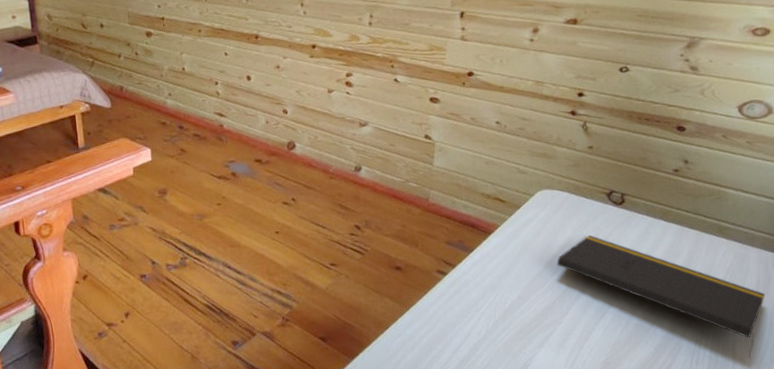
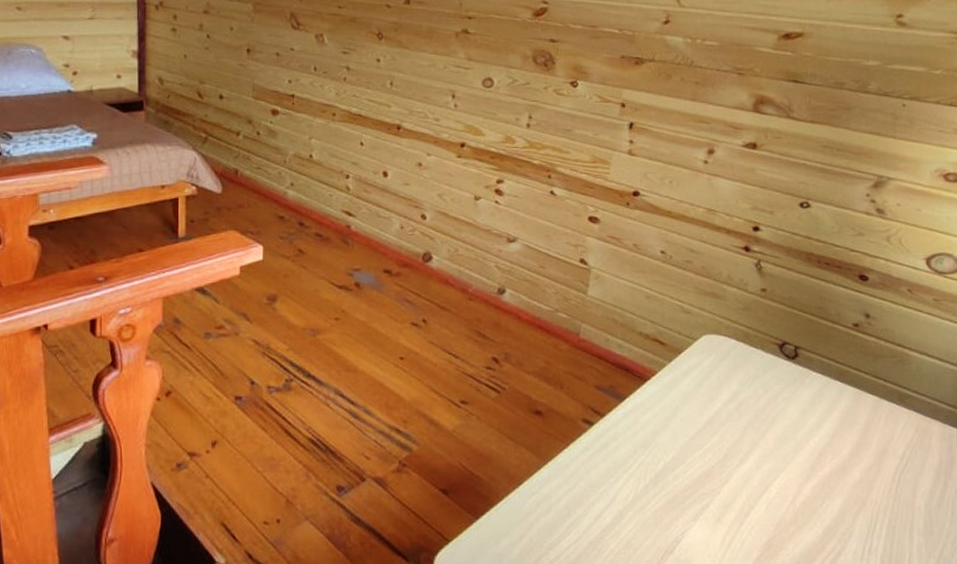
notepad: present [556,235,766,360] -> none [718,392,948,553]

